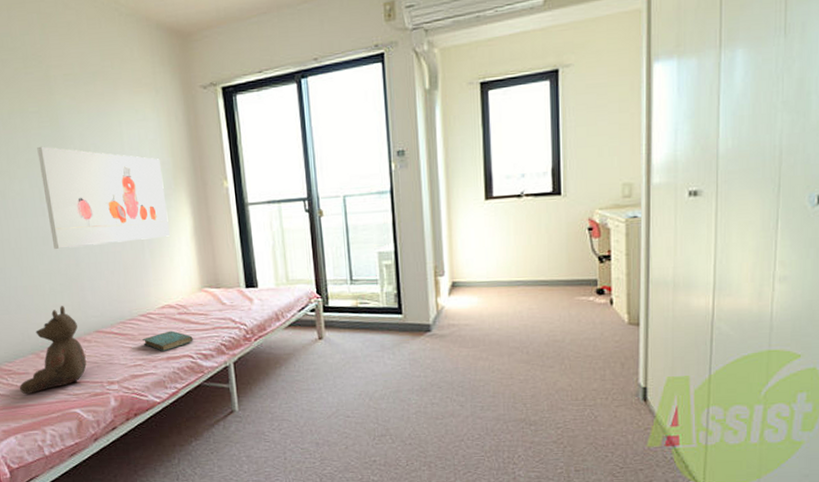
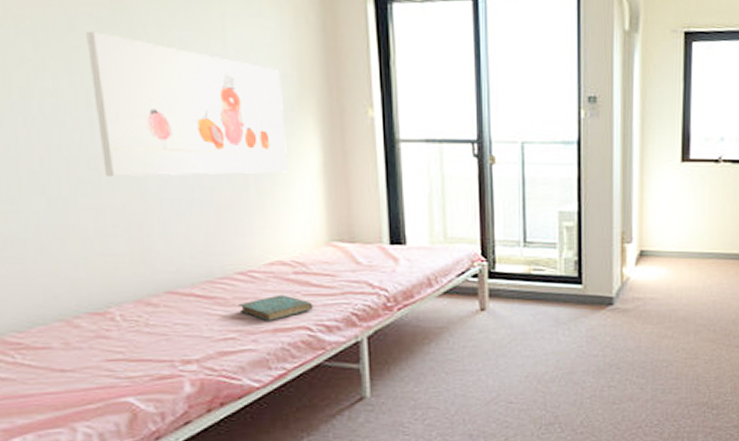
teddy bear: present [19,306,87,394] -> none [33,255,149,377]

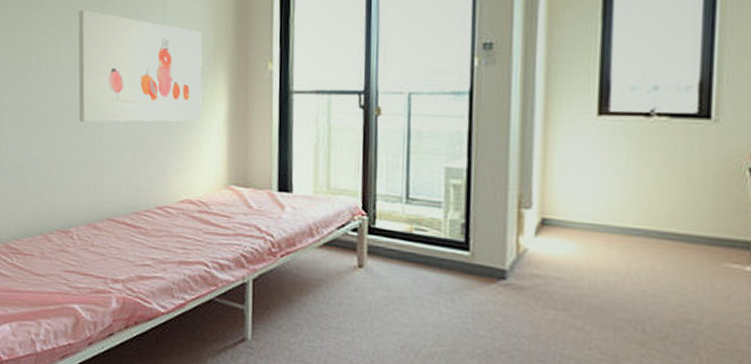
book: present [239,294,313,321] -> none [155,230,211,253]

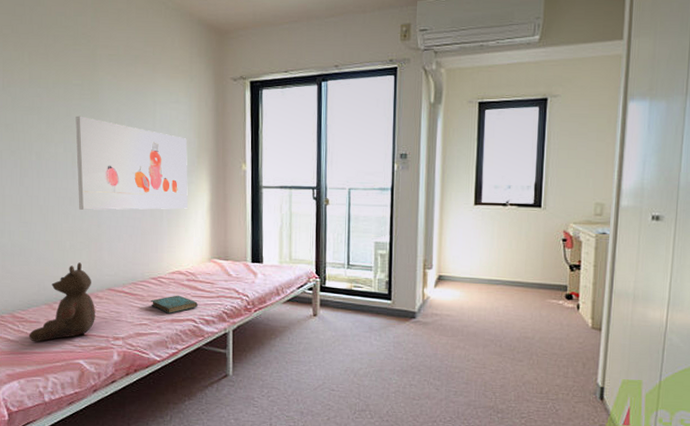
teddy bear: none [22,185,93,279] -> present [28,262,95,342]
book: none [155,230,211,253] -> present [151,295,198,313]

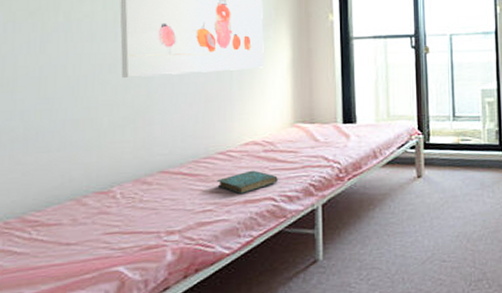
teddy bear: present [28,262,95,342] -> none [45,142,142,250]

